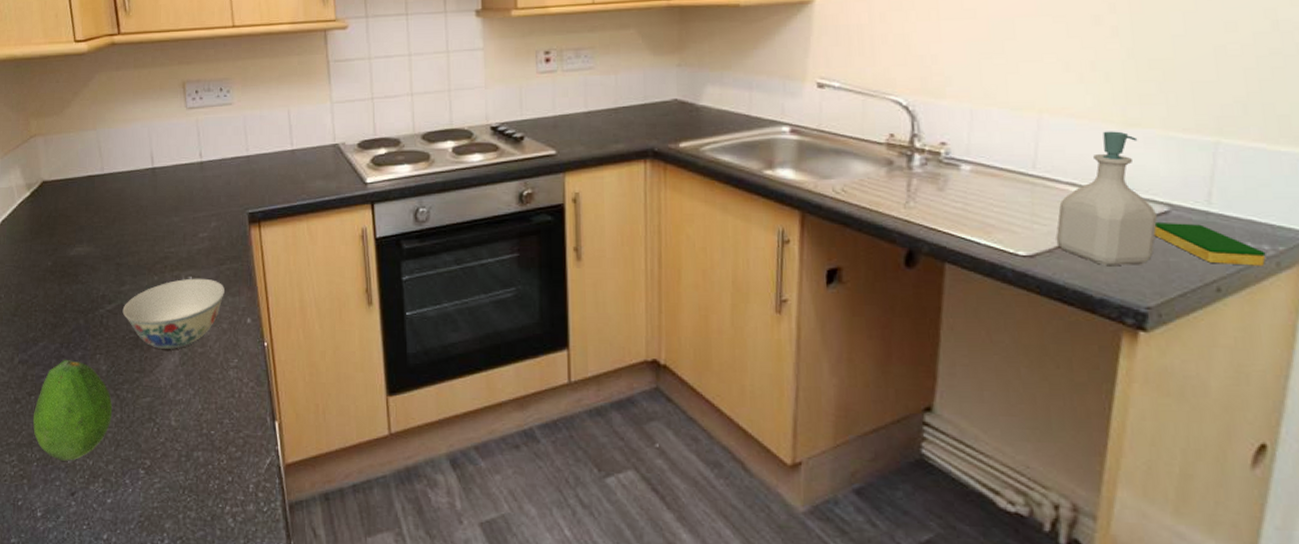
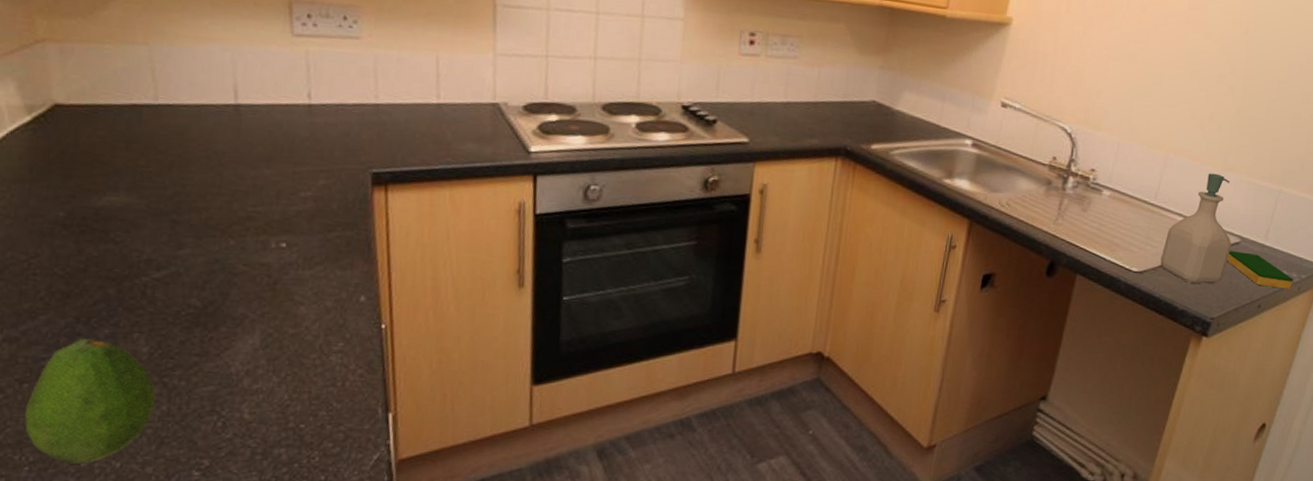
bowl: present [122,278,224,349] -> none [177,245,332,329]

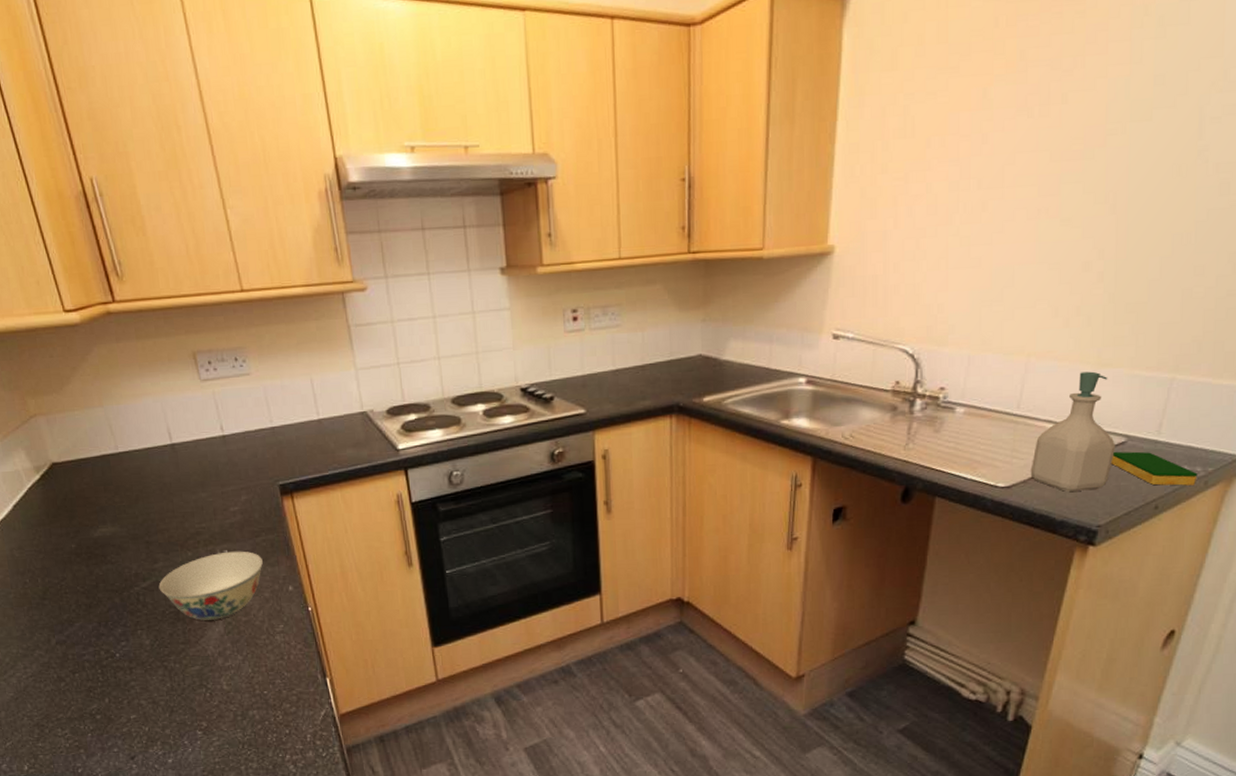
fruit: present [24,337,156,464] -> none [80,636,162,730]
bowl: none [177,245,332,329] -> present [158,551,263,621]

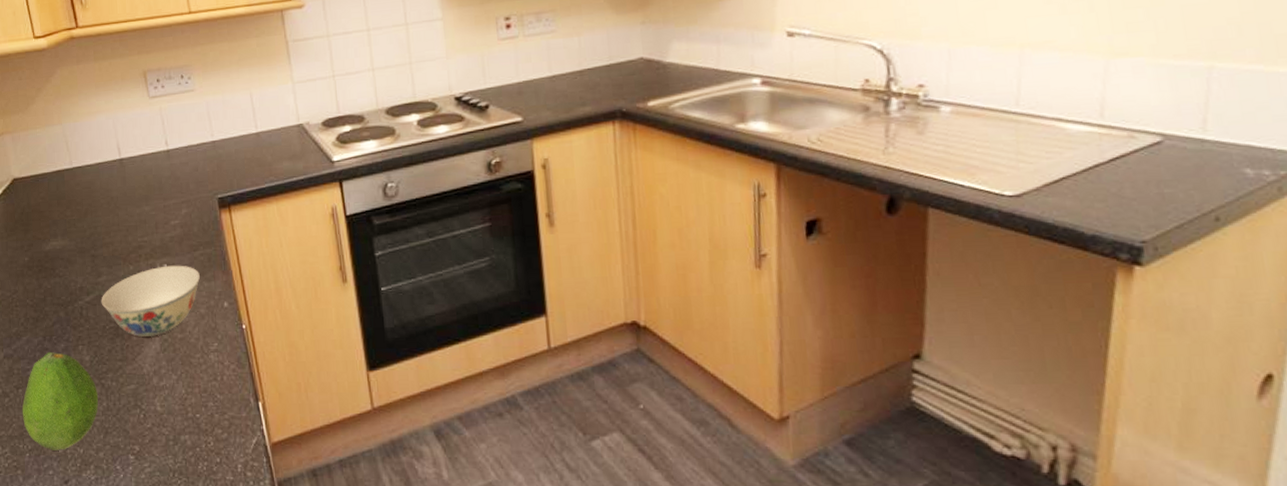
fruit: none [80,636,162,730] -> present [22,351,99,450]
soap bottle: present [1030,371,1116,493] -> none [1043,62,1151,202]
dish sponge: present [1110,451,1198,486] -> none [1146,152,1267,193]

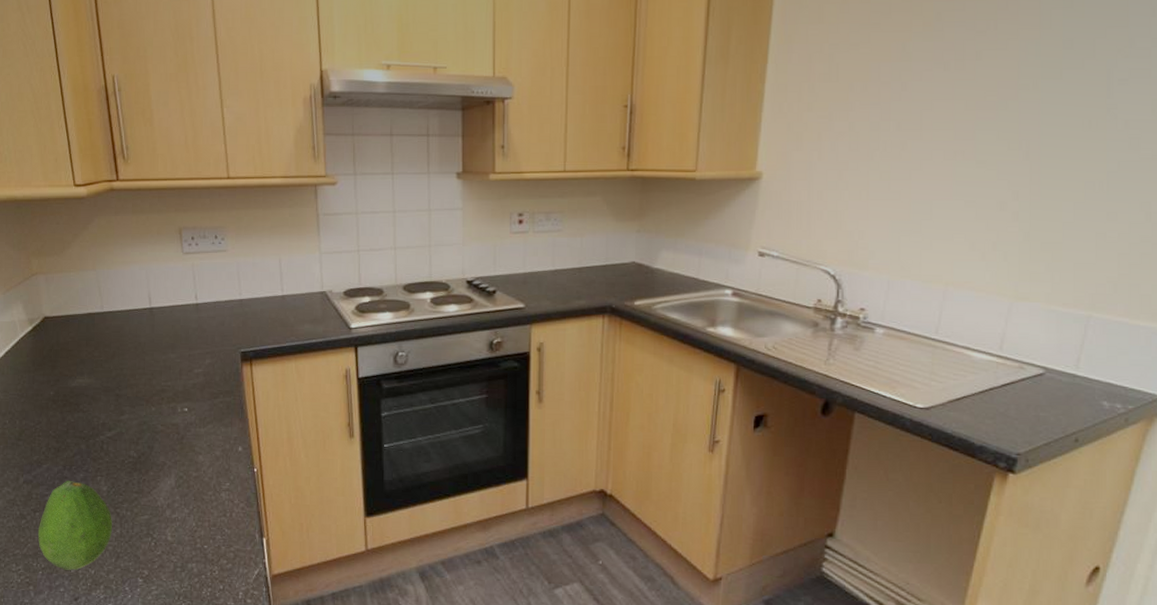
bowl: present [101,265,200,337] -> none [122,410,218,473]

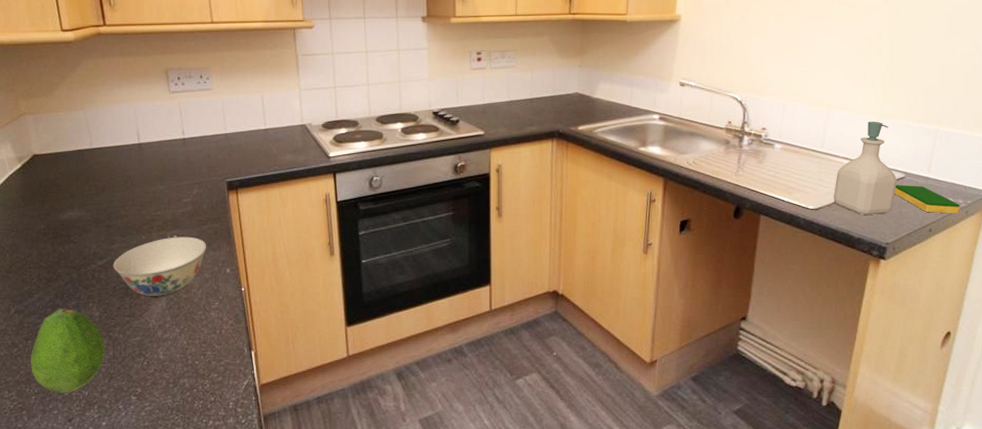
bowl: none [122,410,218,473] -> present [113,236,206,296]
soap bottle: none [949,303,1034,419] -> present [833,121,898,216]
dish sponge: none [1029,382,1118,421] -> present [894,184,960,214]

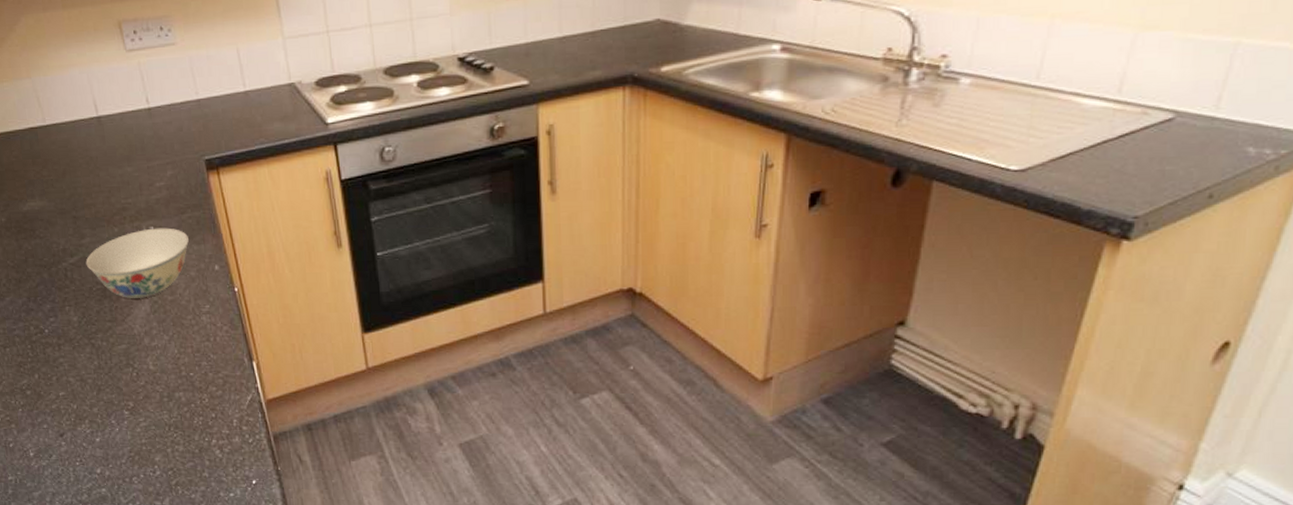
fruit: present [30,308,106,393] -> none [10,312,90,406]
soap bottle: present [833,121,898,216] -> none [1051,35,1161,178]
dish sponge: present [894,184,960,214] -> none [1153,129,1266,171]

